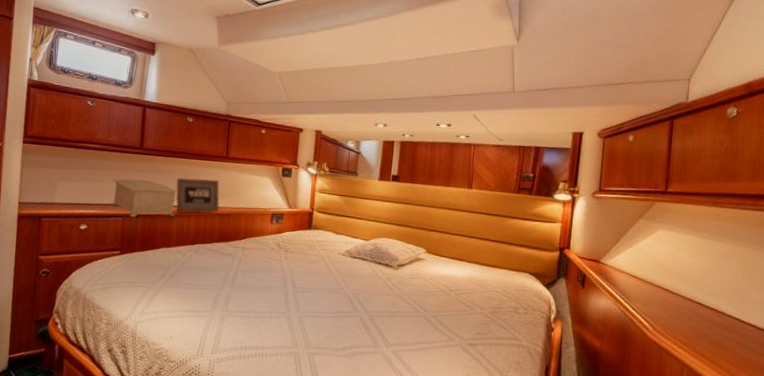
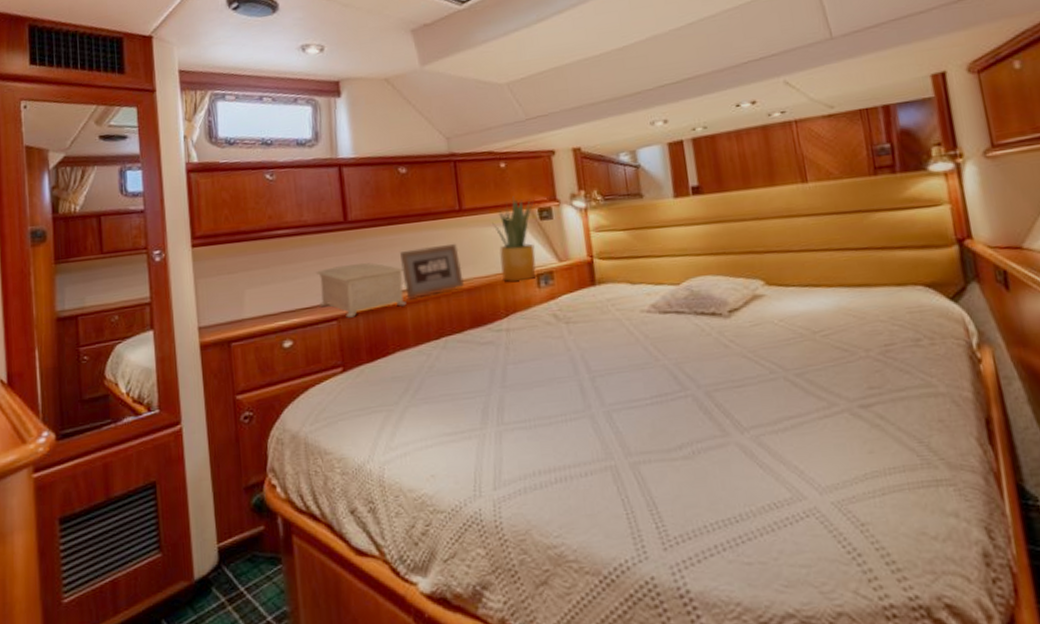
planter: none [247,155,280,217] -> present [492,196,536,282]

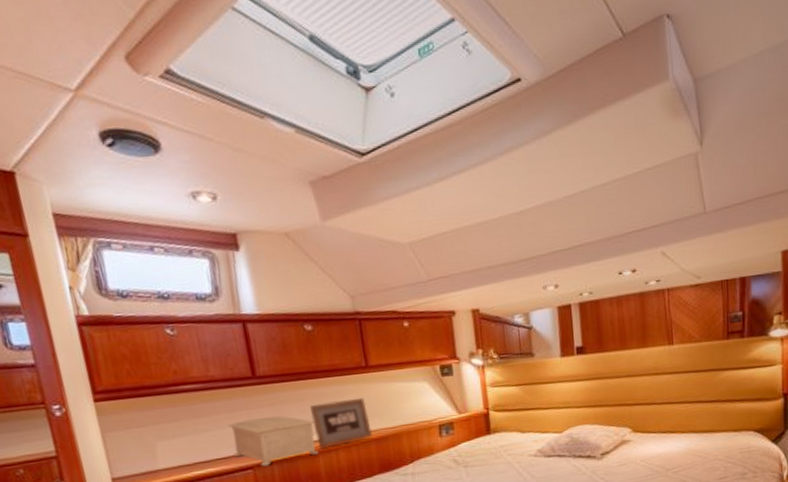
planter: present [492,196,536,282] -> none [397,354,438,432]

